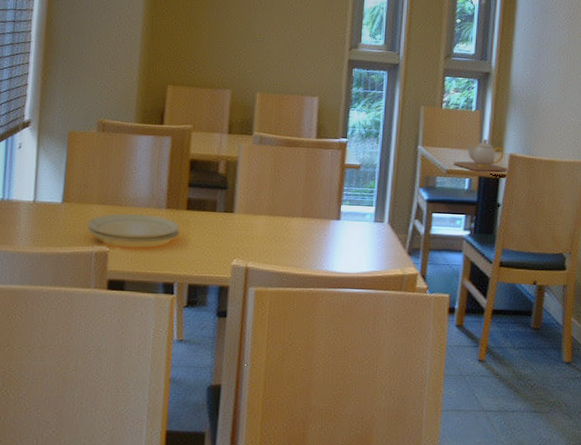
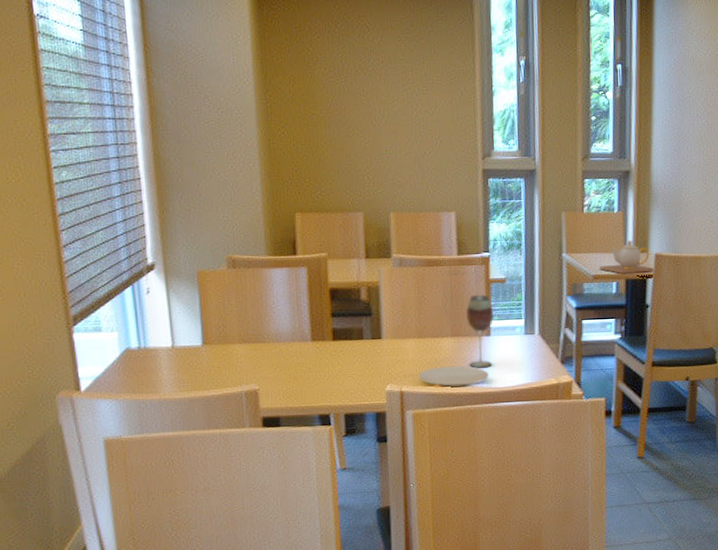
plate: present [87,214,180,248] -> none [232,349,329,384]
plate: none [265,246,335,268] -> present [418,366,489,387]
wineglass: none [316,178,346,252] -> present [465,294,494,368]

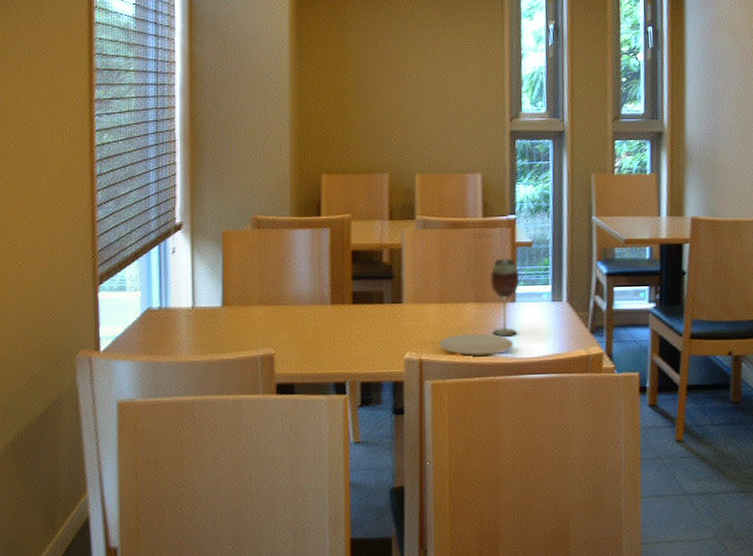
teapot: present [599,240,654,275] -> none [631,203,690,239]

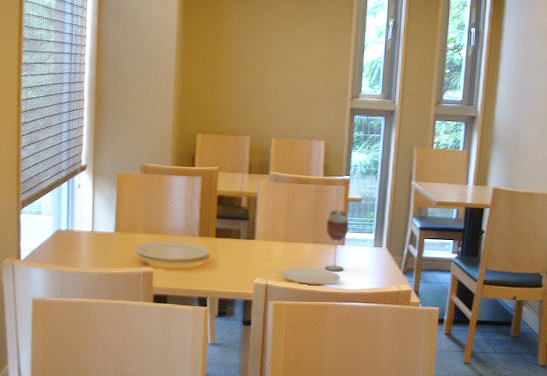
plate: none [250,312,347,349] -> present [135,241,211,269]

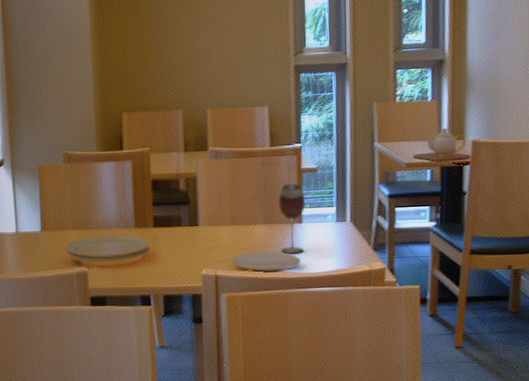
teapot: none [442,174,491,203] -> present [412,127,471,162]

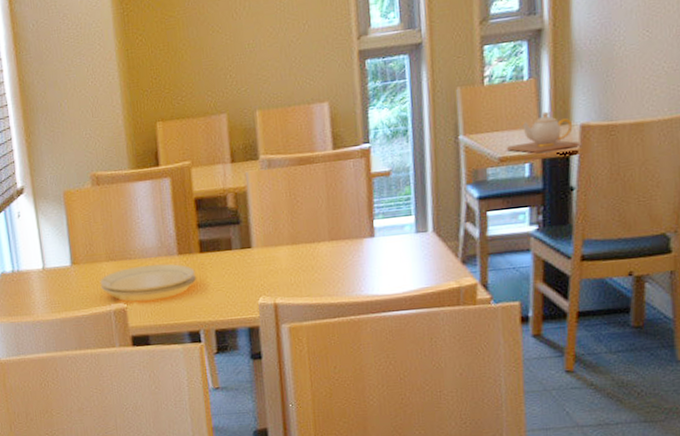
plate: present [232,251,301,272] -> none [293,272,374,297]
wineglass: present [277,183,306,254] -> none [344,191,378,274]

